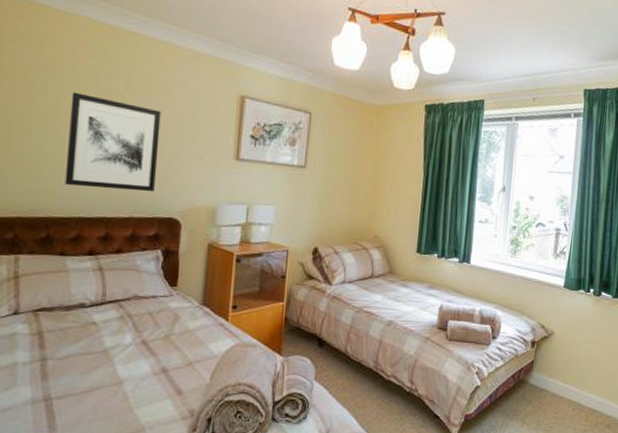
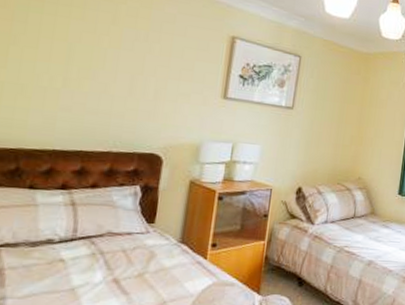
wall art: present [65,92,161,192] -> none [40,23,149,127]

